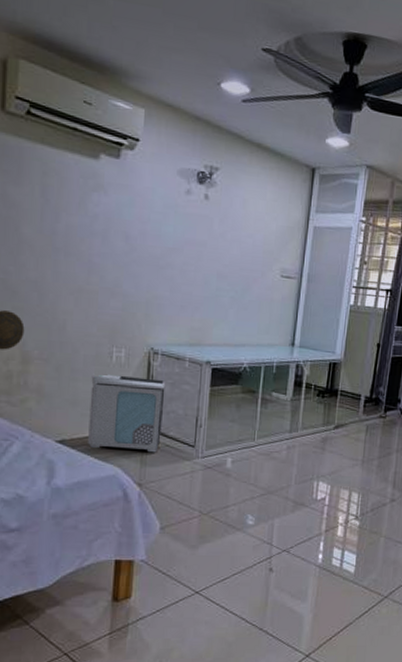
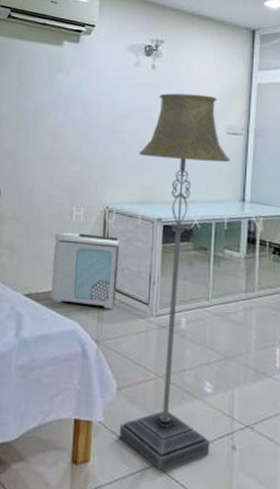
floor lamp: none [161,228,283,597] -> present [119,93,230,471]

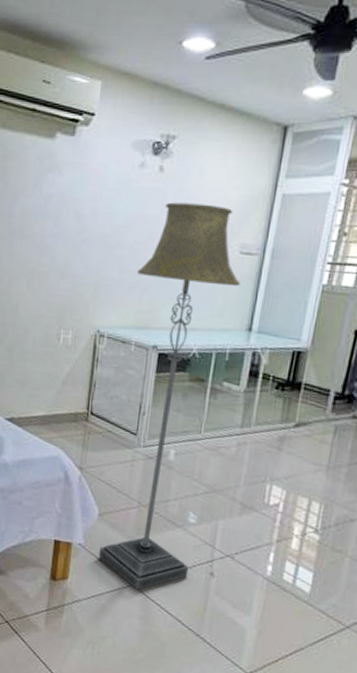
air purifier: present [51,232,120,309] -> none [34,356,110,438]

